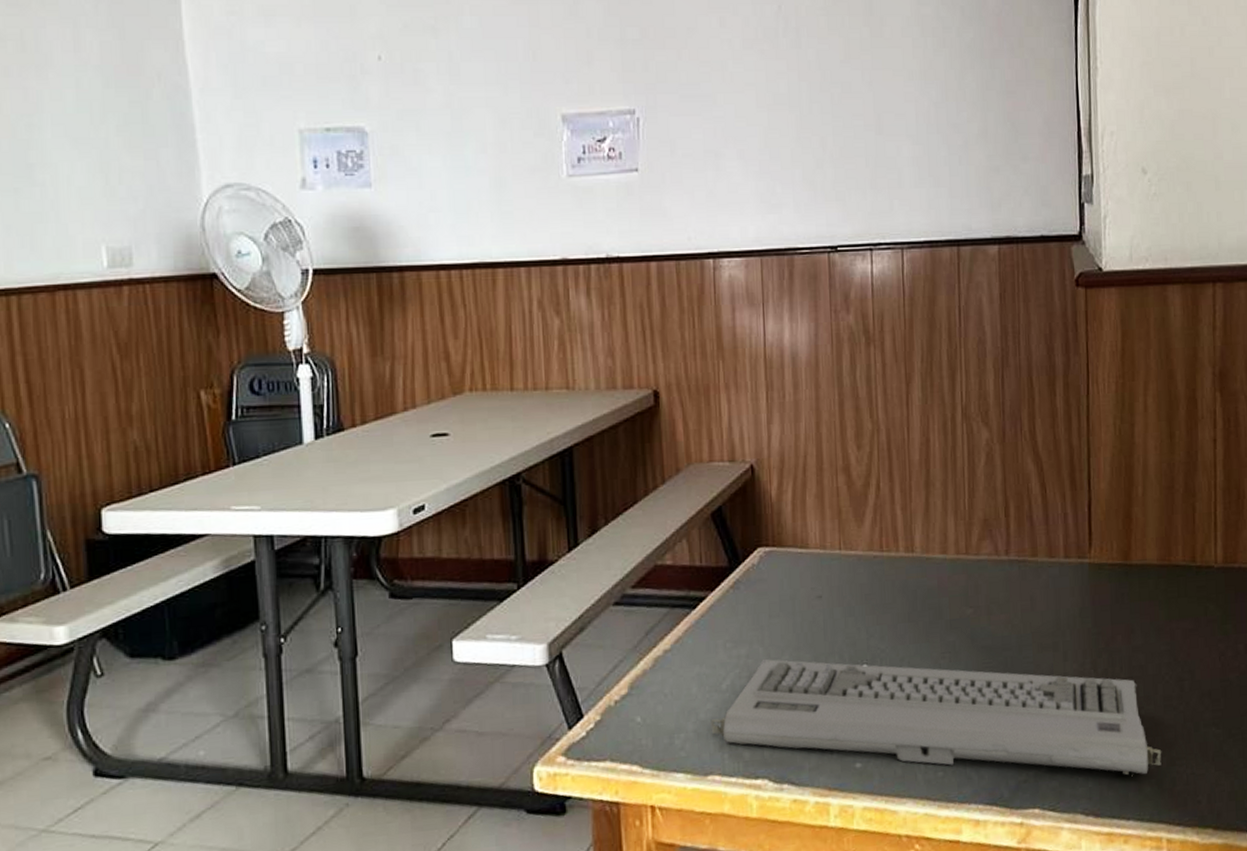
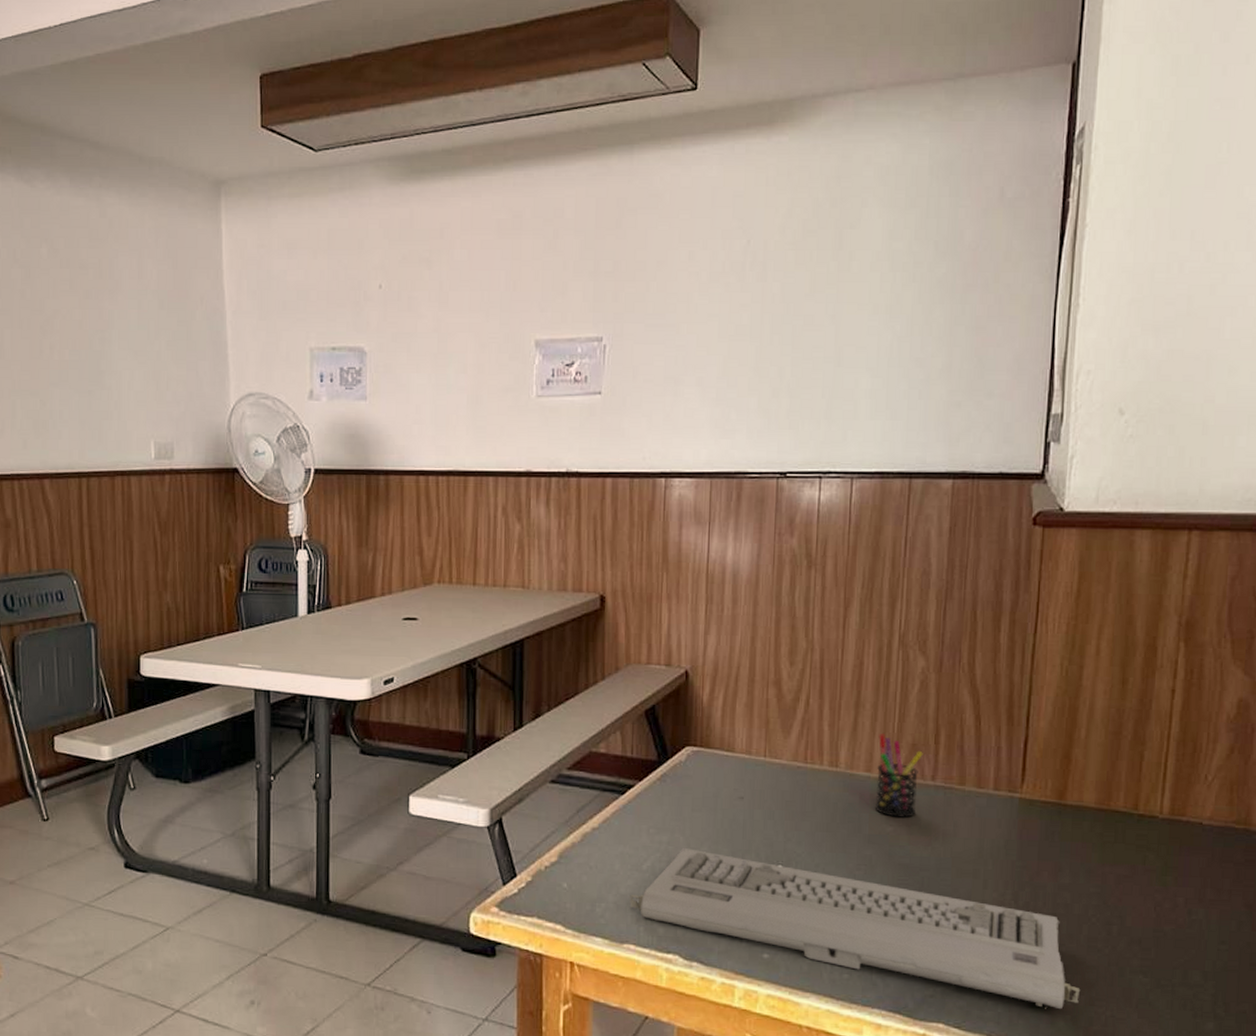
pen holder: none [951,512,995,598] -> present [874,734,923,818]

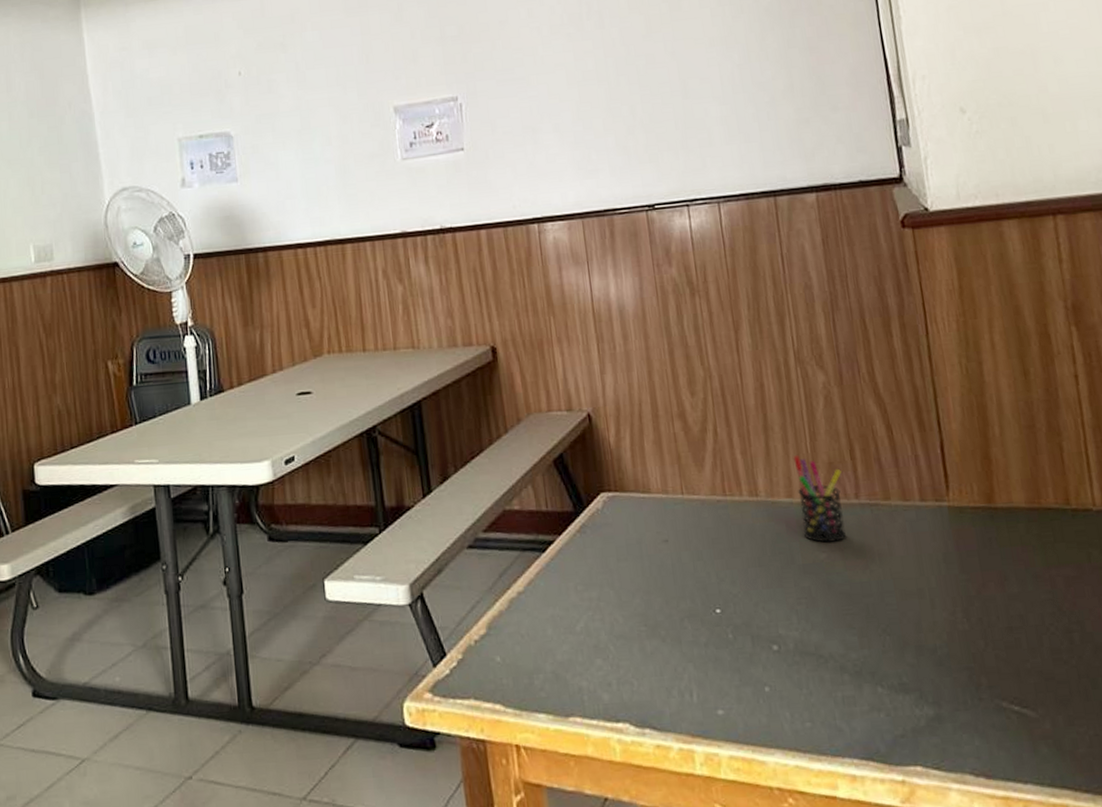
computer keyboard: present [629,847,1081,1009] -> none [567,601,1058,734]

